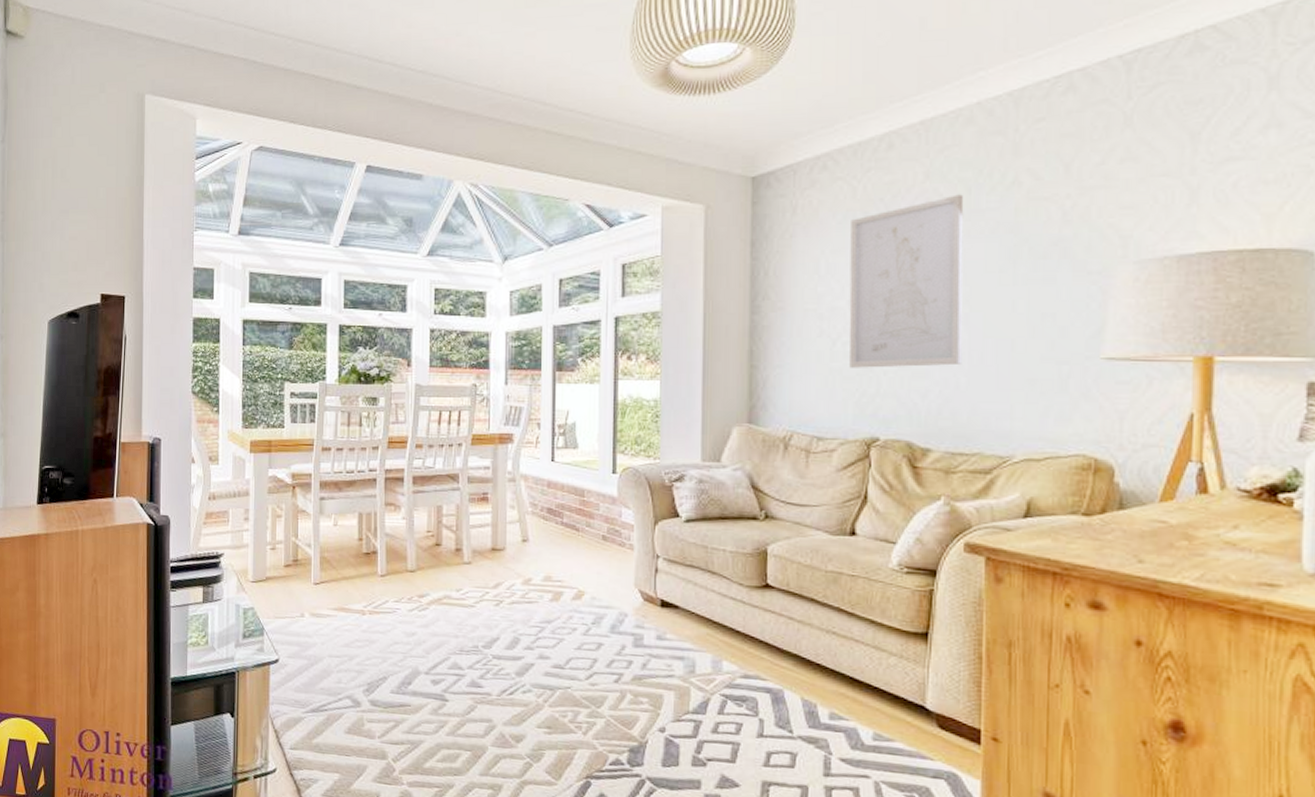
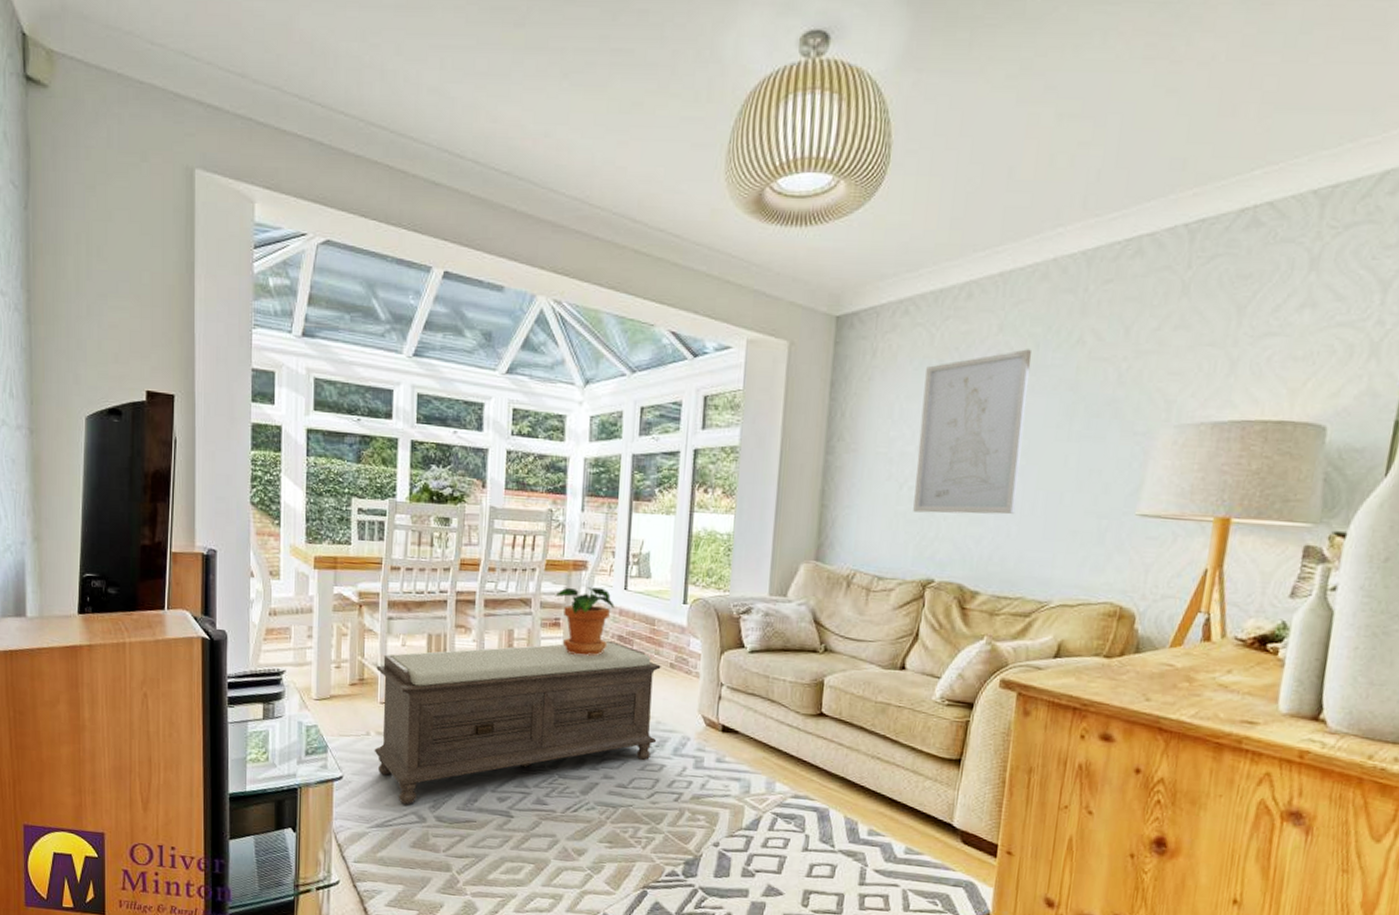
bench: none [308,514,593,688] -> present [374,640,661,804]
potted plant: none [482,460,542,530] -> present [555,587,615,656]

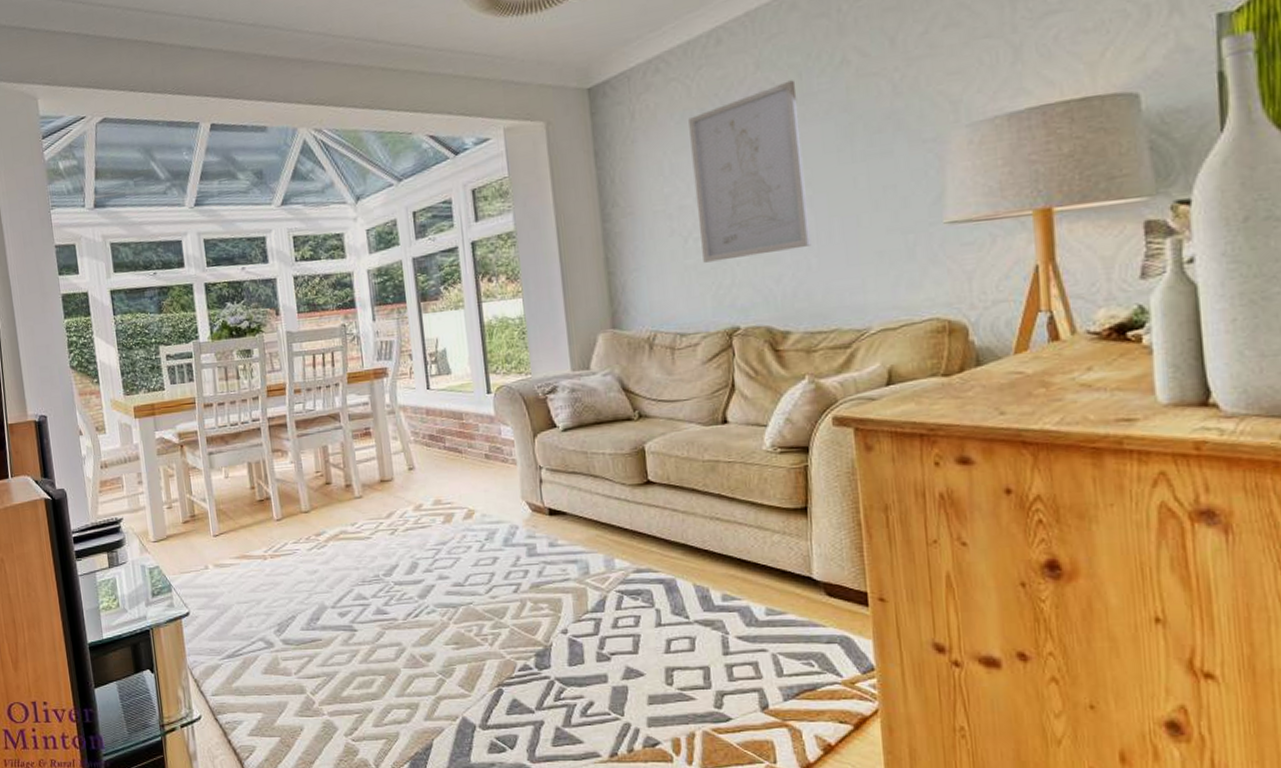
bench: present [374,640,661,804] -> none [205,441,486,631]
potted plant: present [555,587,615,656] -> none [361,391,421,461]

